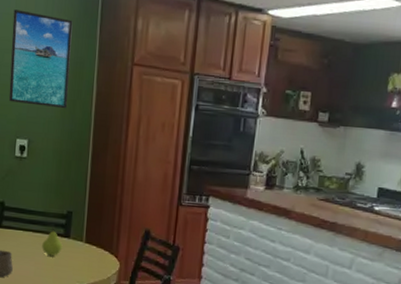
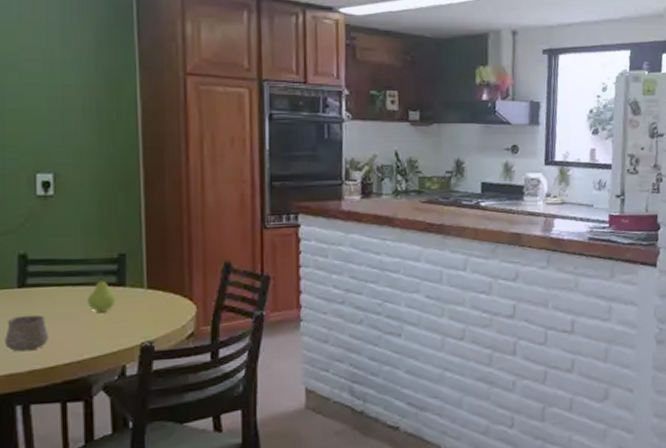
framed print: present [8,9,73,109] -> none [16,18,104,132]

